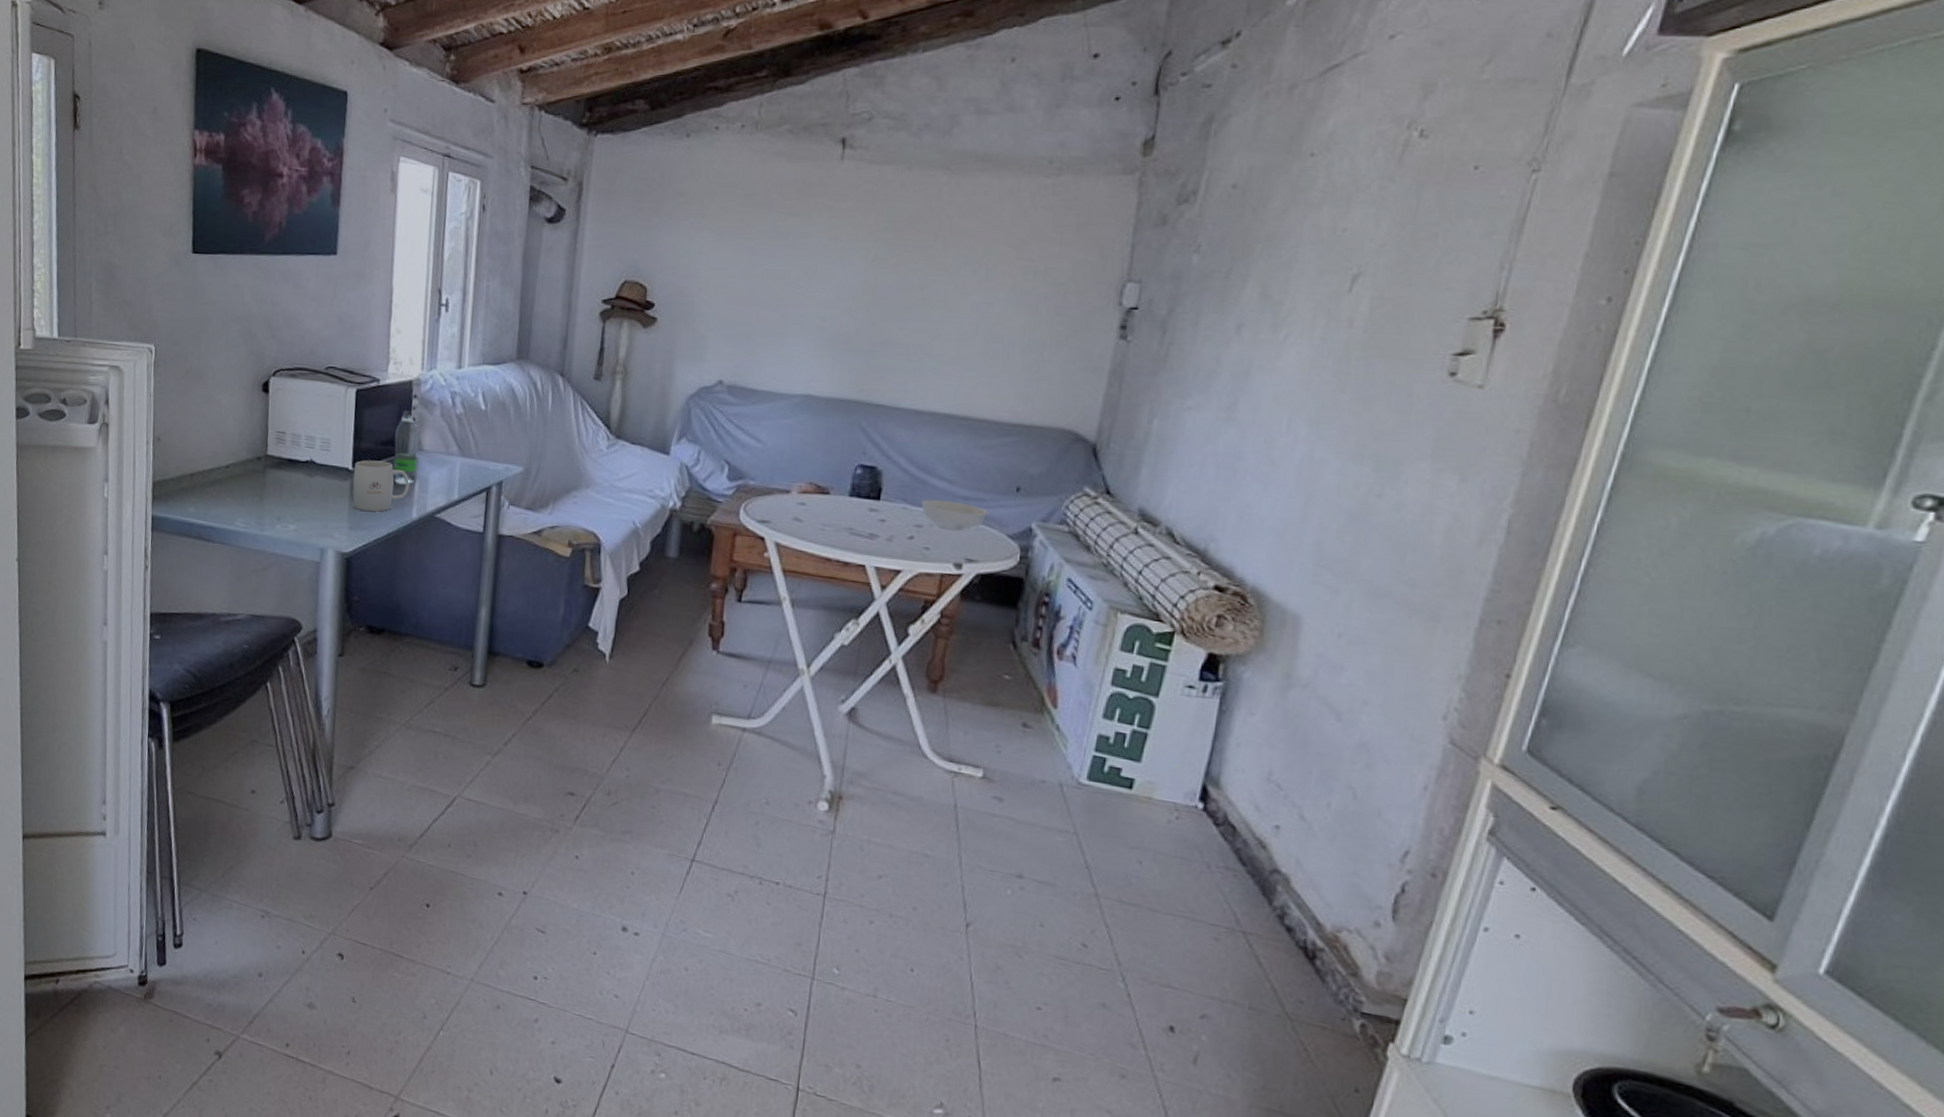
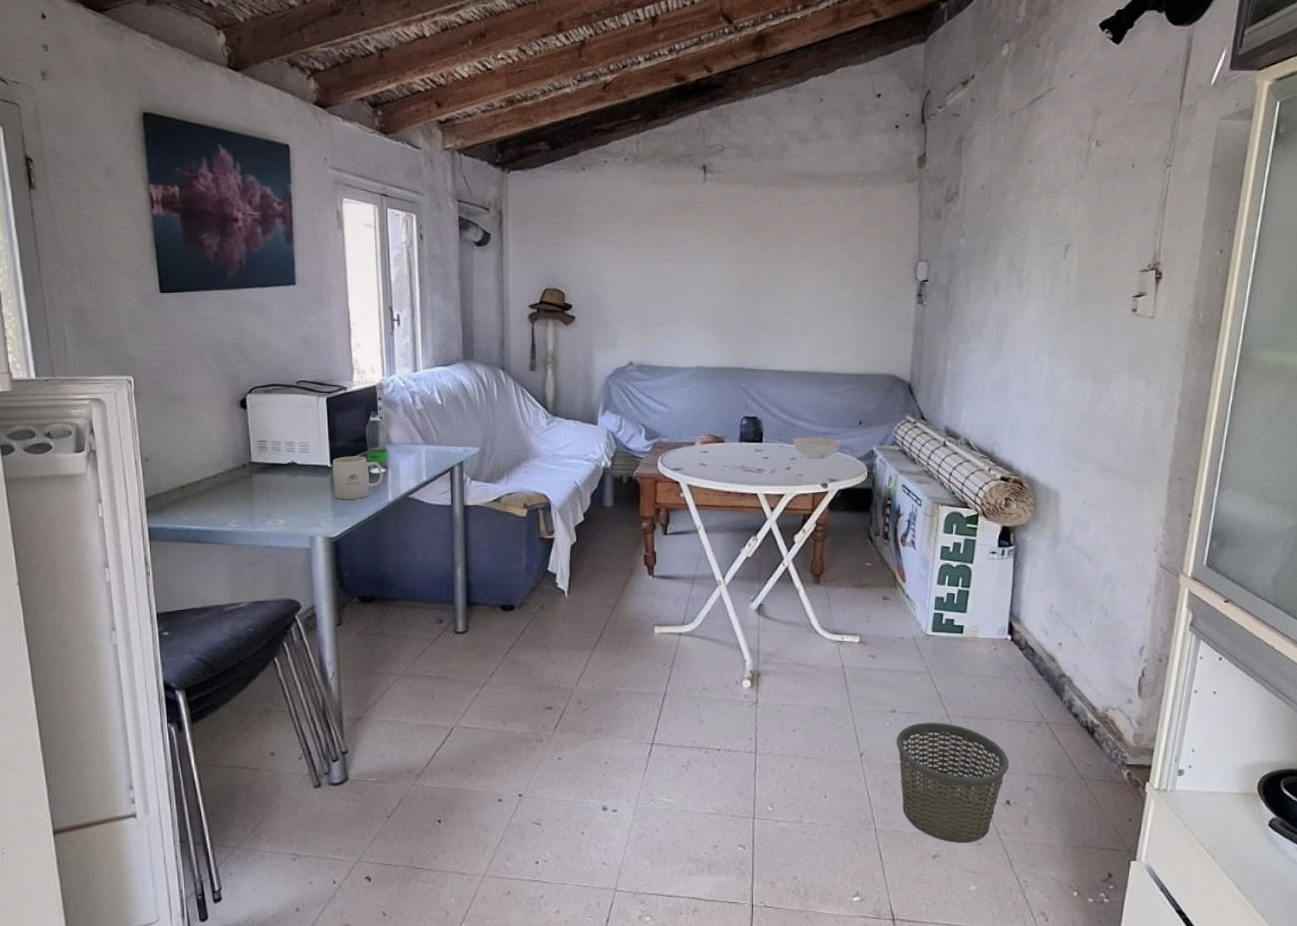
basket: none [1017,898,1180,1072] -> present [896,722,1009,843]

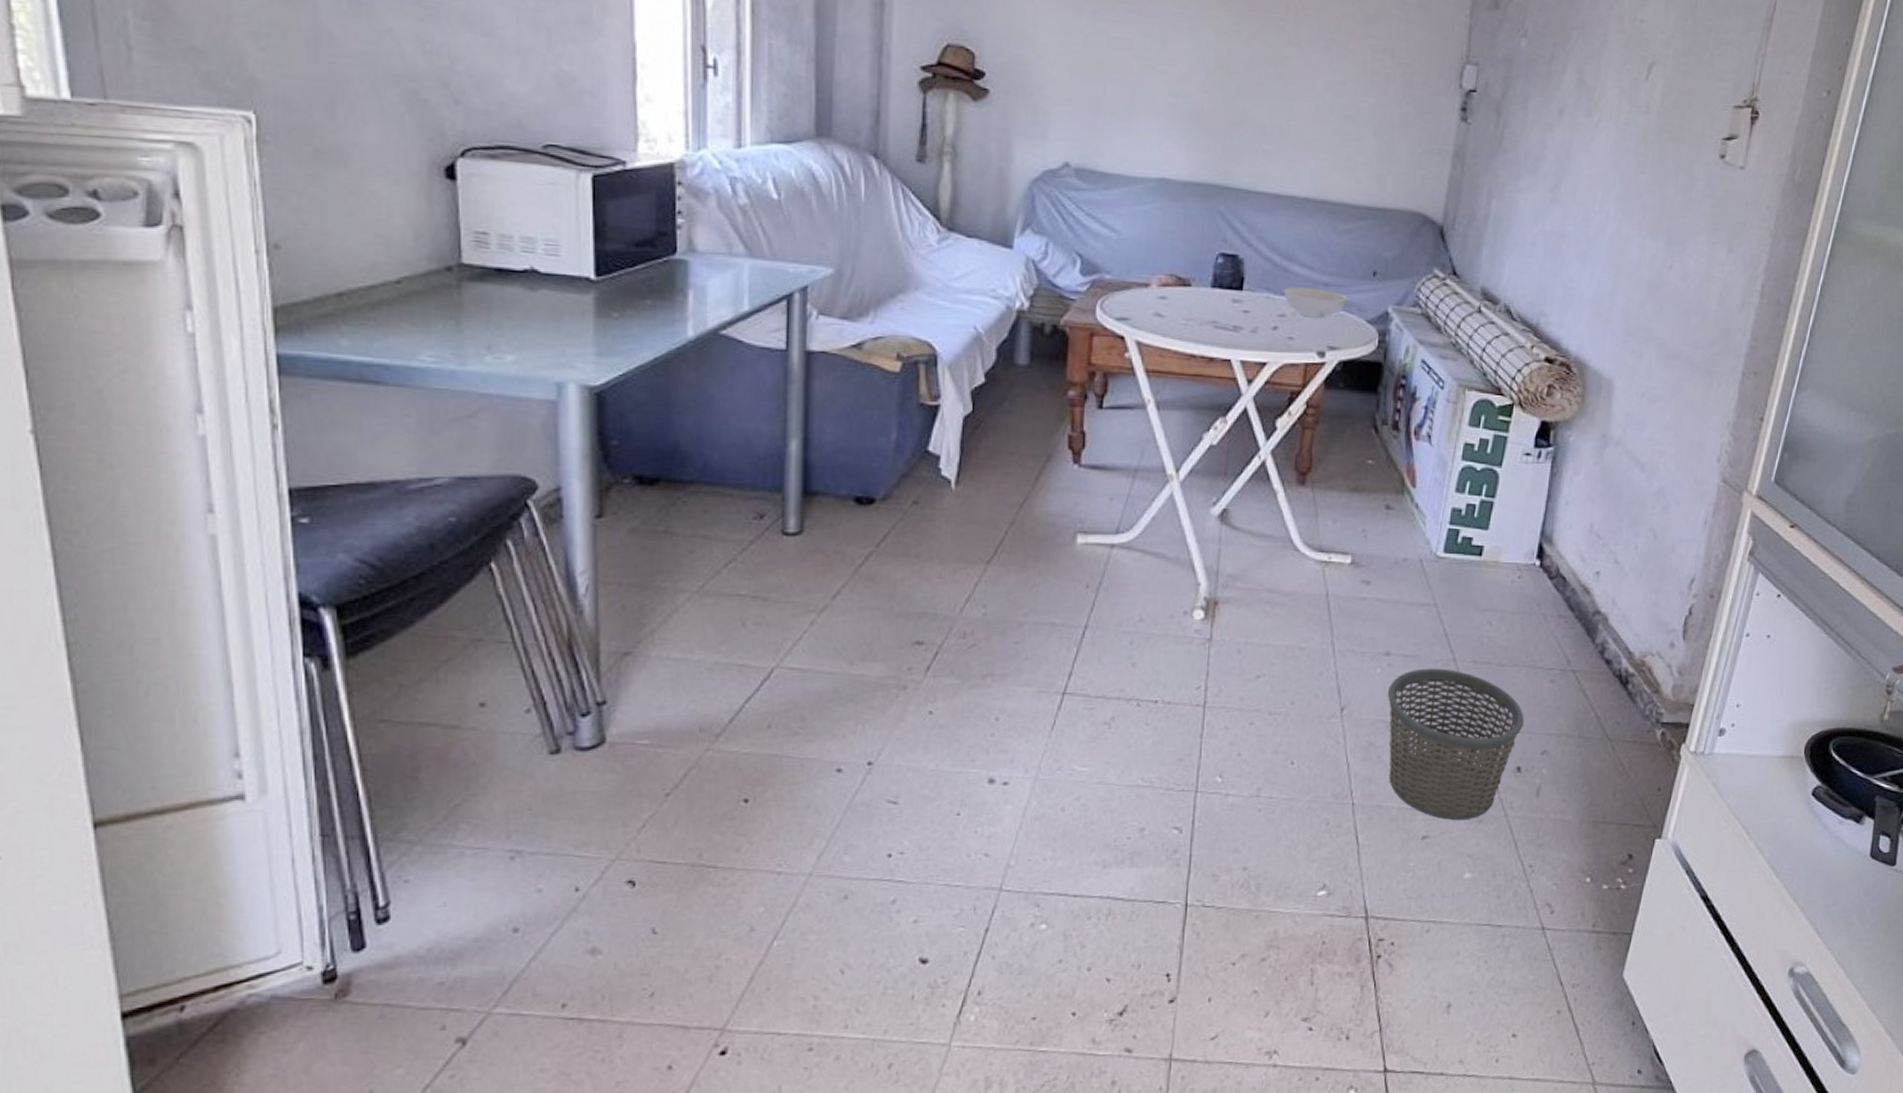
mug: present [332,456,384,500] -> none [597,266,681,332]
bottle: present [365,411,389,474] -> none [654,201,690,296]

